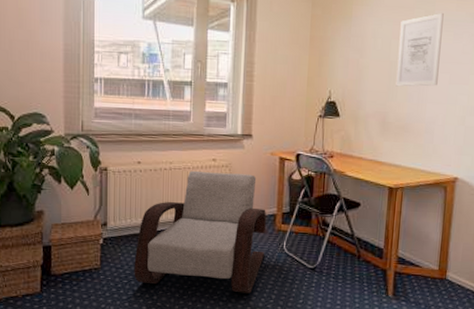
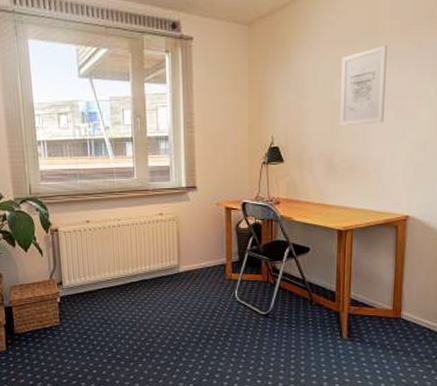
armchair: present [134,170,266,293] -> none [91,226,217,342]

